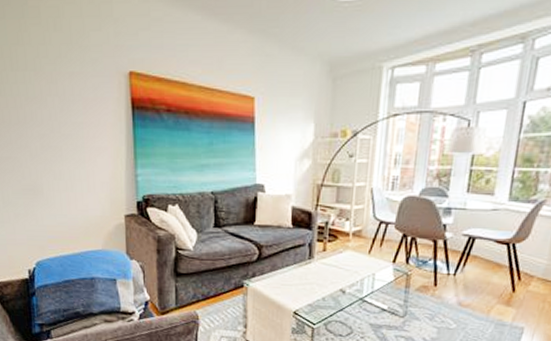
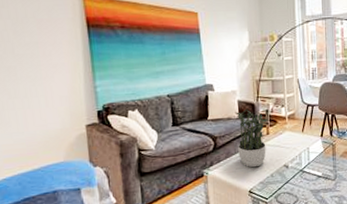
potted plant: none [285,217,327,287] -> present [235,108,268,168]

